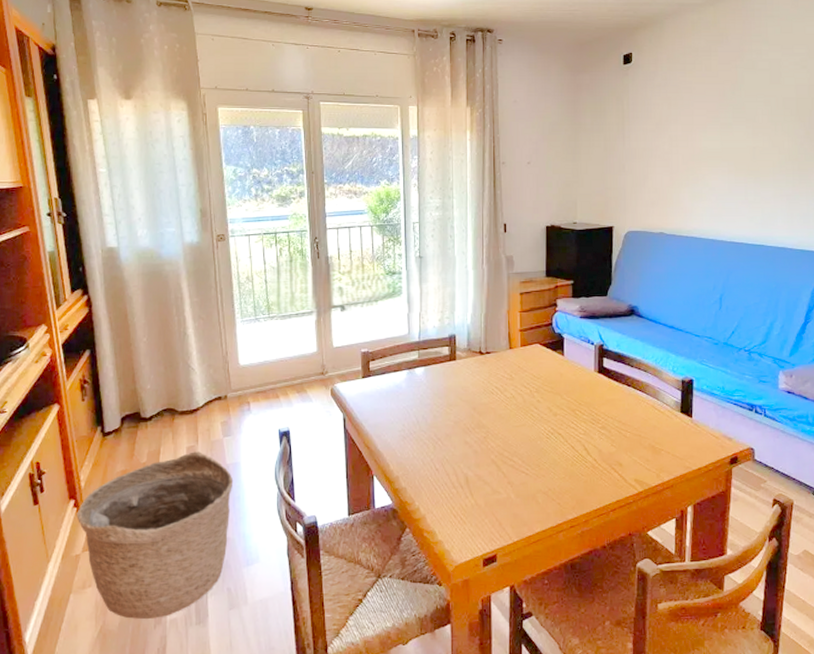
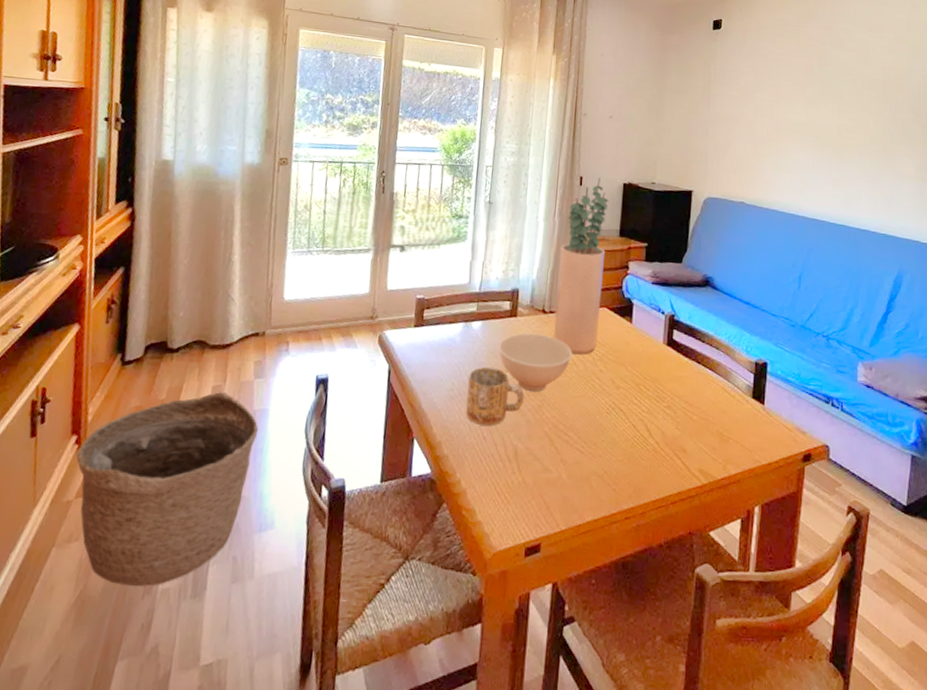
mug: none [417,407,470,459] -> present [465,366,524,426]
bowl: none [441,373,511,425] -> present [498,332,573,392]
vase: none [491,223,534,389] -> present [554,177,609,355]

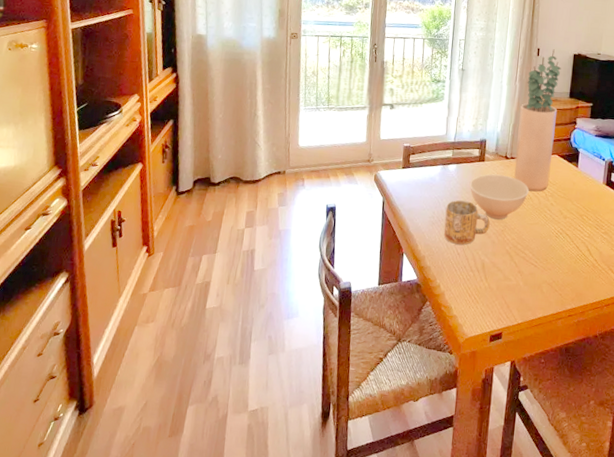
basket: present [76,392,259,587] -> none [147,216,284,355]

